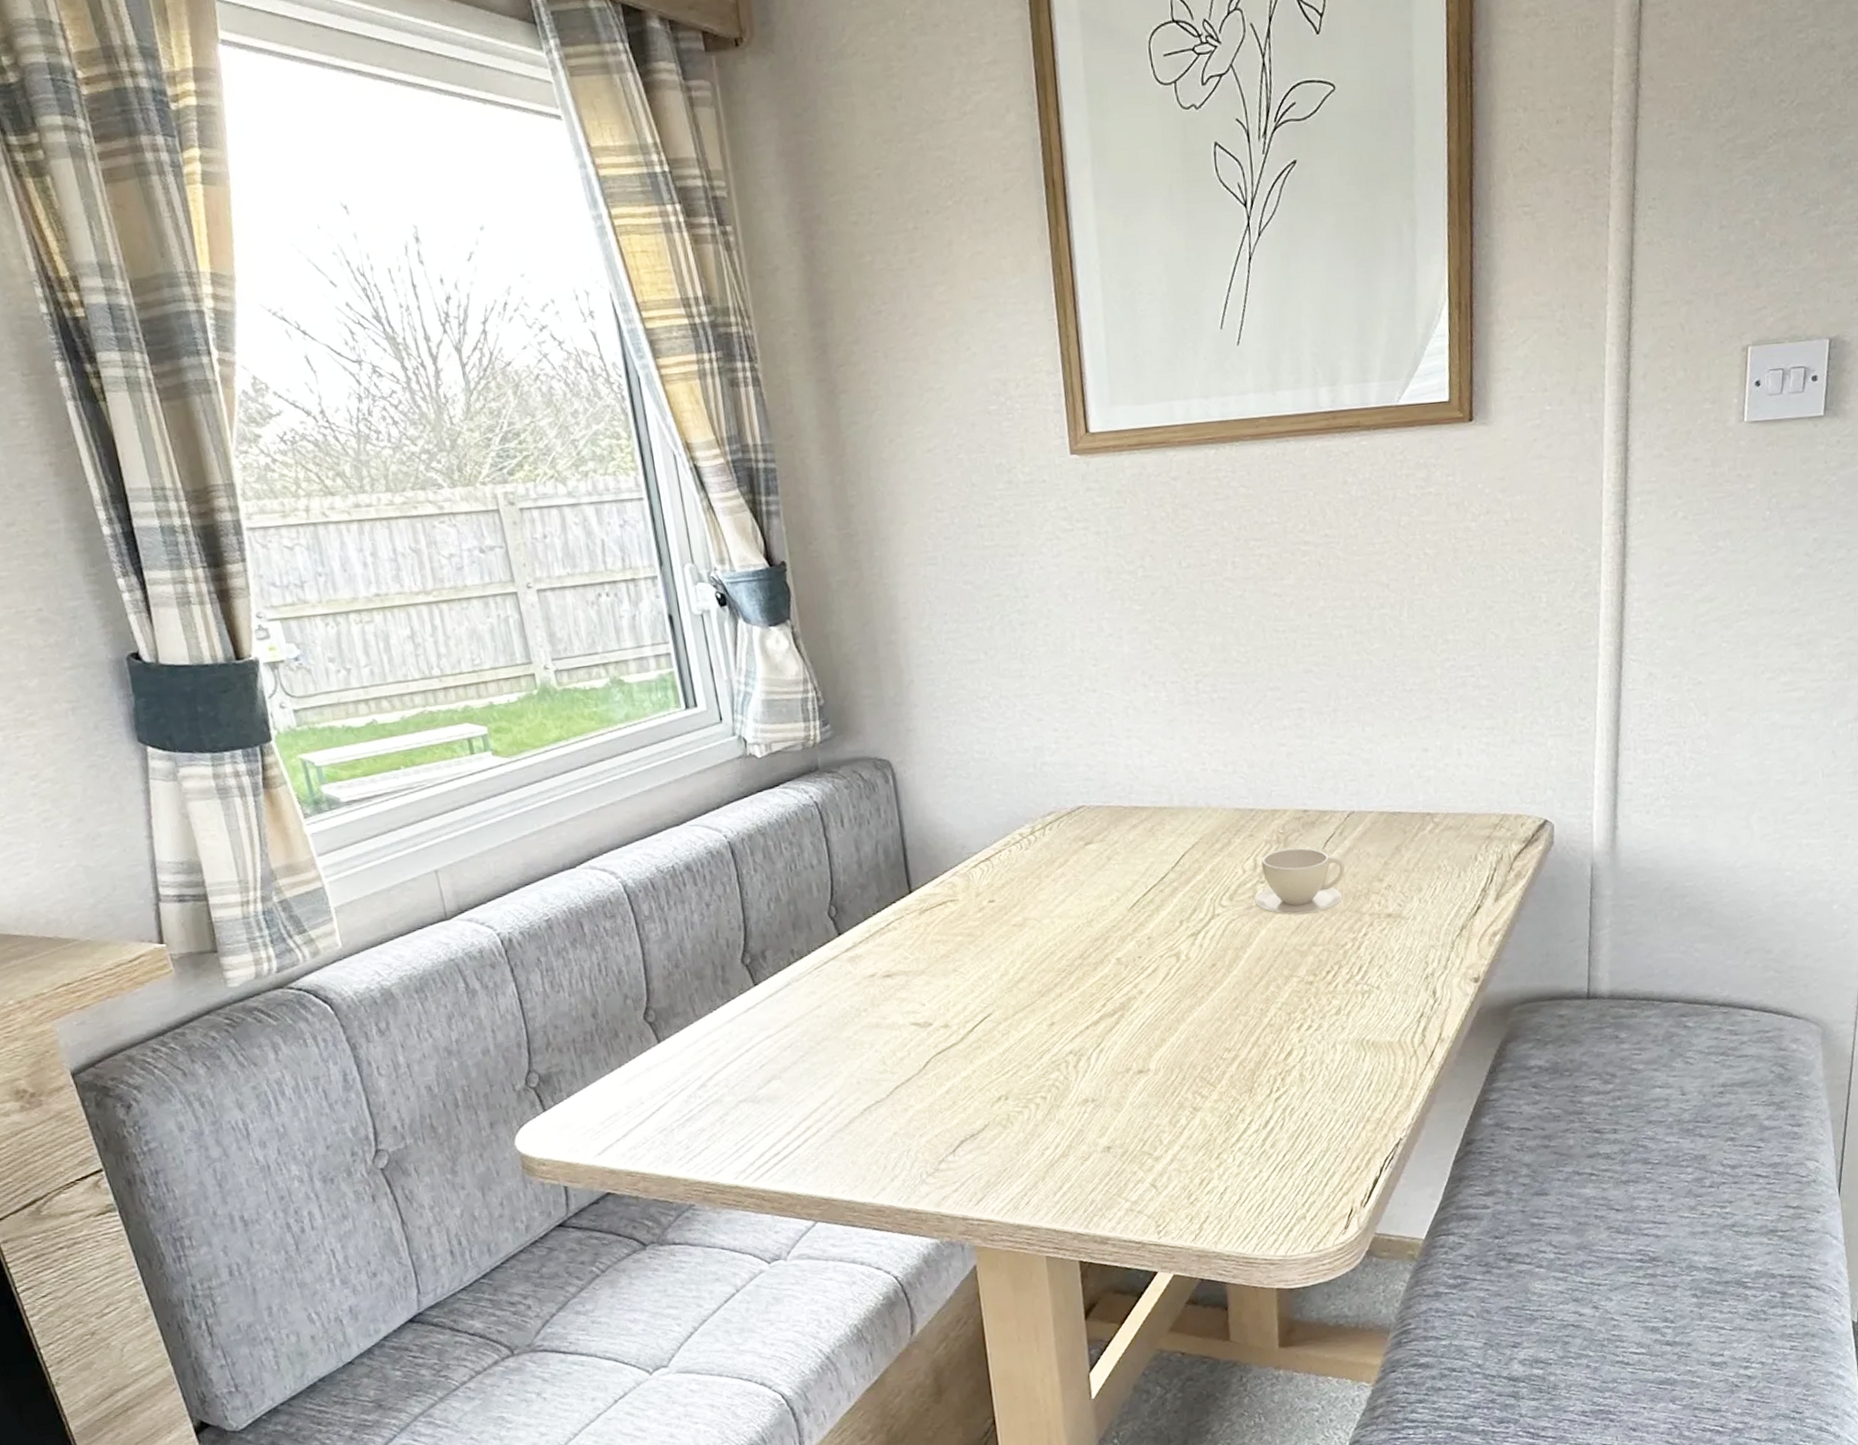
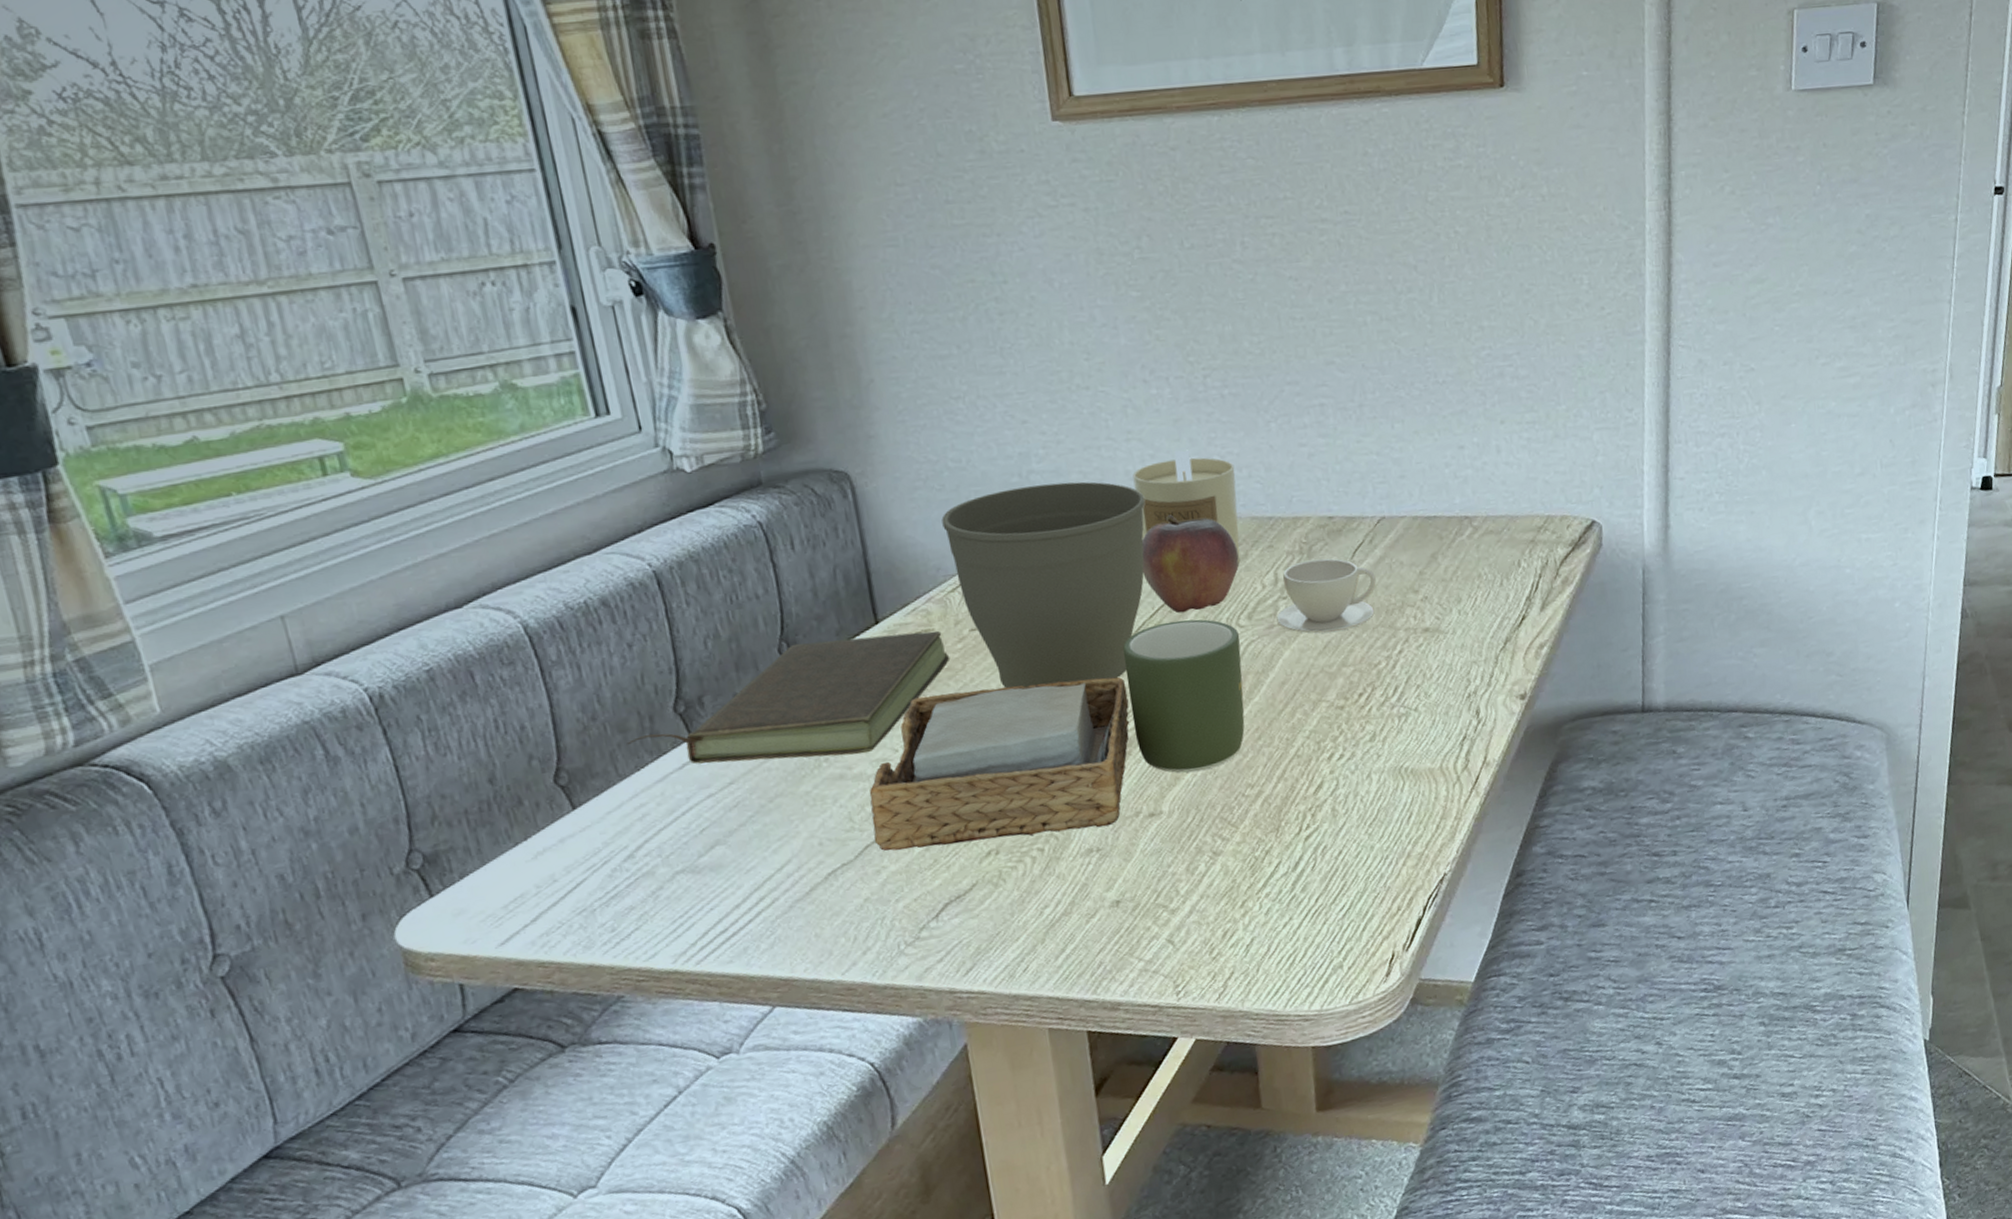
book: none [703,901,971,1009] -> present [627,630,951,764]
napkin holder: none [900,947,1123,1092] -> present [869,676,1130,851]
flower pot: none [967,773,1142,954] -> present [941,481,1145,688]
mug: none [1118,898,1224,1036] -> present [1122,619,1245,773]
candle: none [1131,747,1224,850] -> present [1132,449,1241,564]
fruit: none [1137,805,1223,893] -> present [1141,515,1240,614]

